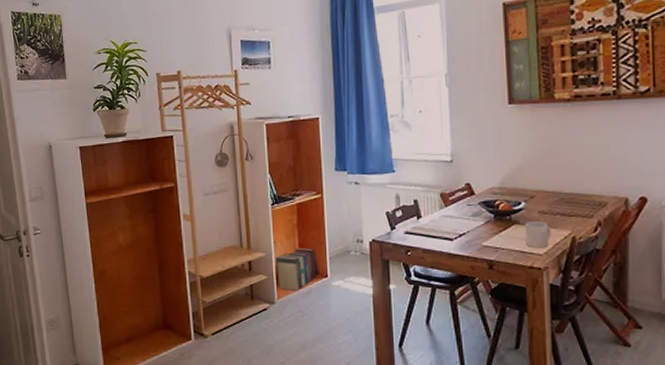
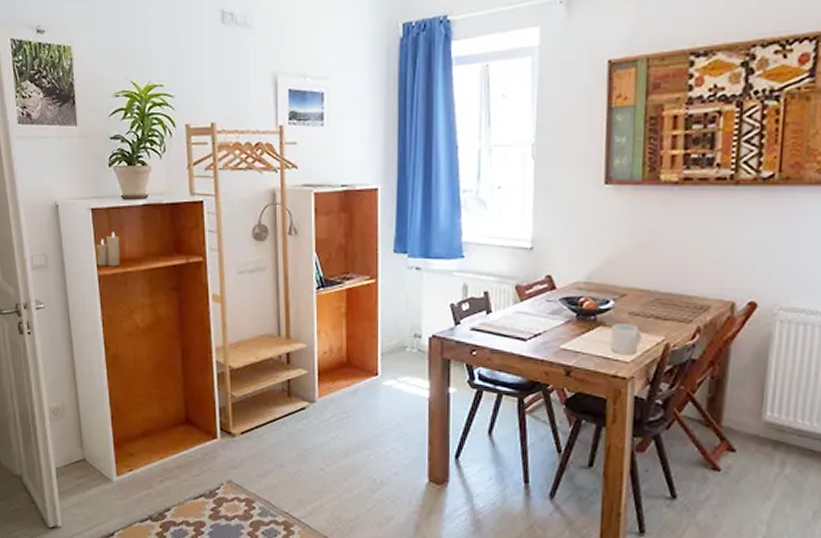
candle: none [84,166,105,195] -> present [96,232,121,267]
books: present [275,247,320,292] -> none [318,339,369,390]

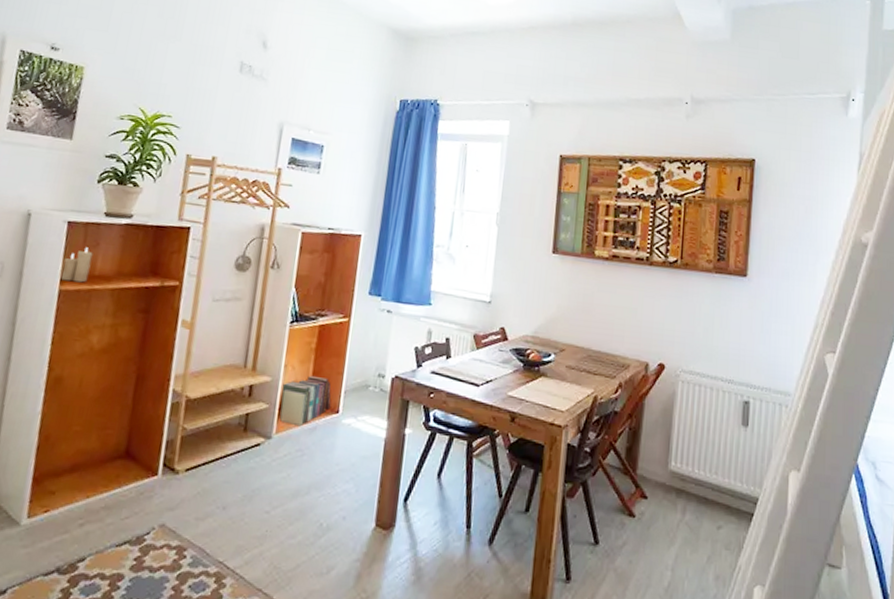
books: none [318,339,369,390] -> present [279,375,332,427]
mug: present [611,323,643,355] -> none [550,375,577,405]

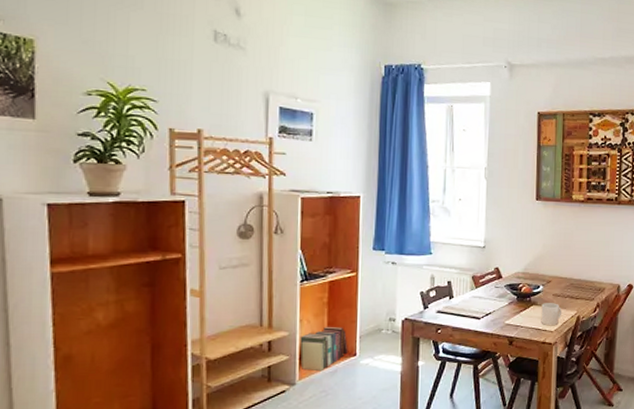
candle: present [60,247,93,283] -> none [50,228,82,264]
mug: none [550,375,577,405] -> present [541,303,563,326]

